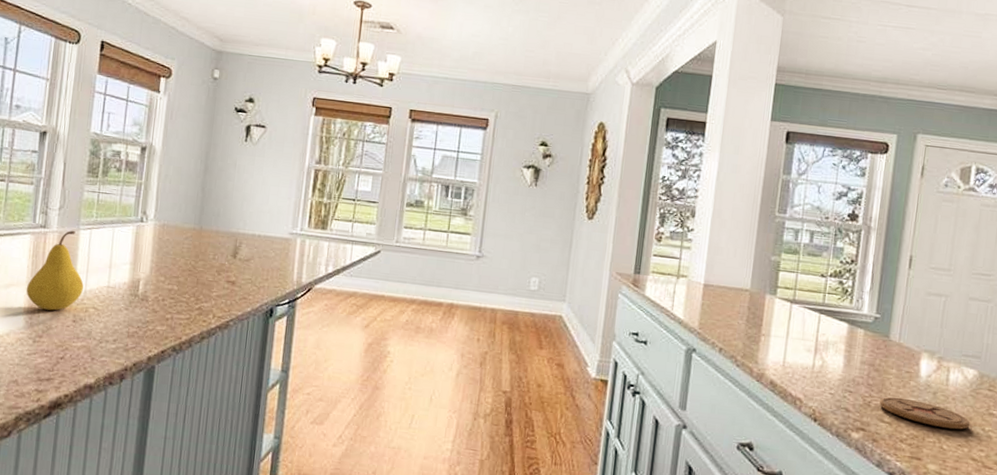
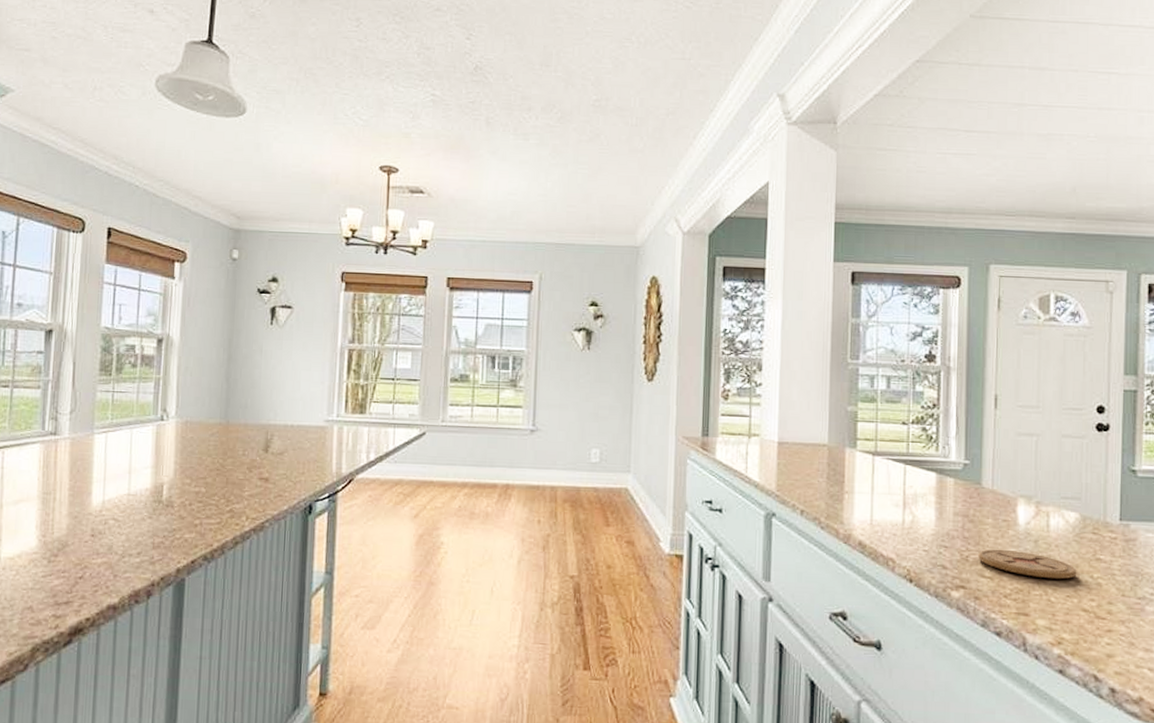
fruit: present [26,231,84,311] -> none [38,436,101,526]

